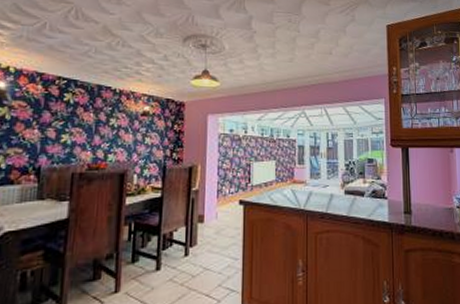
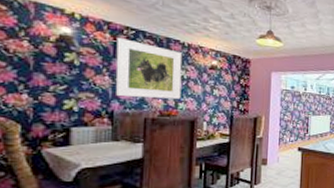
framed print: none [44,89,113,151] -> present [115,38,183,99]

